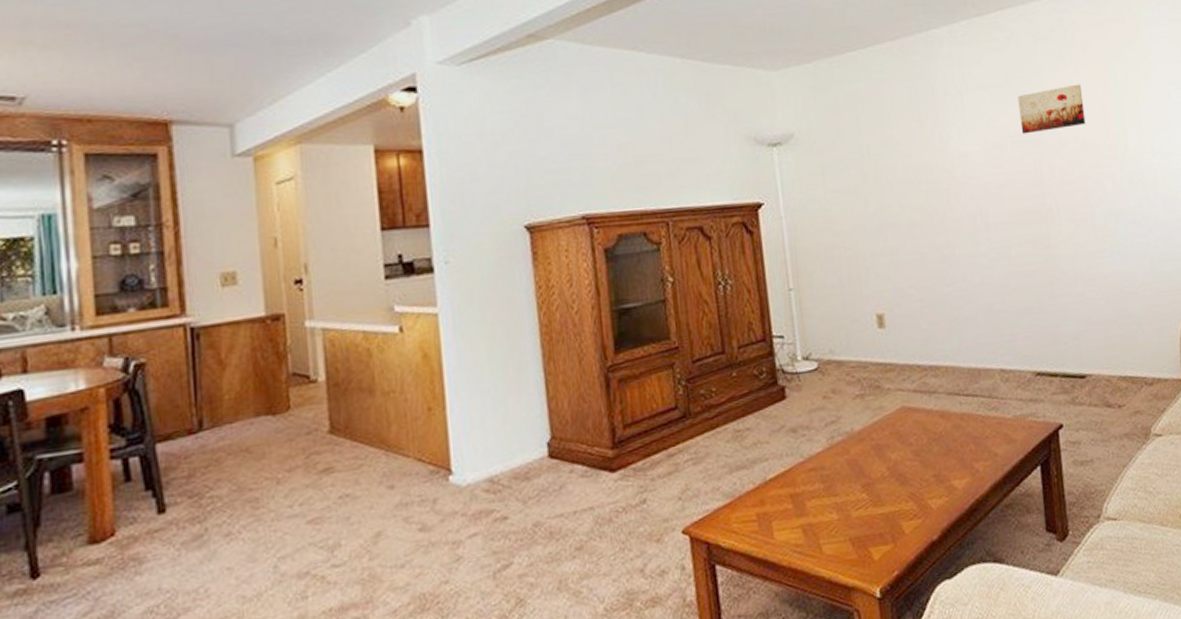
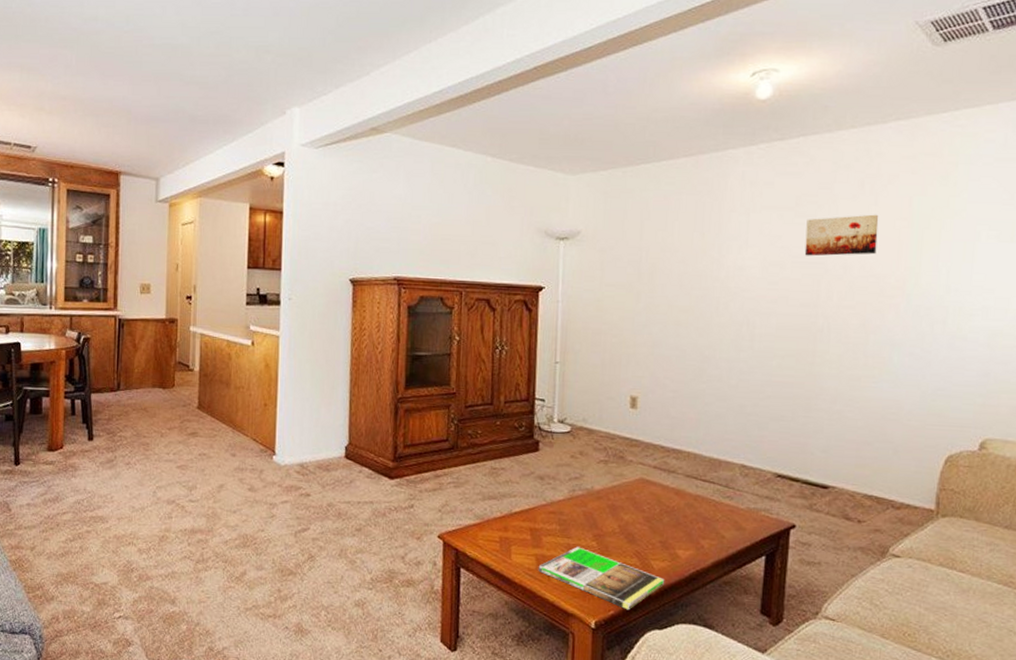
magazine: none [806,503,945,566] -> present [538,546,664,610]

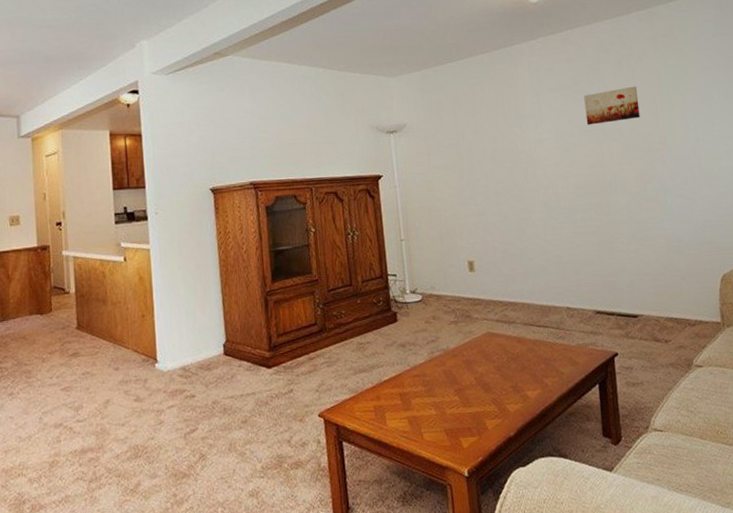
magazine: present [538,546,664,610] -> none [411,403,520,454]

